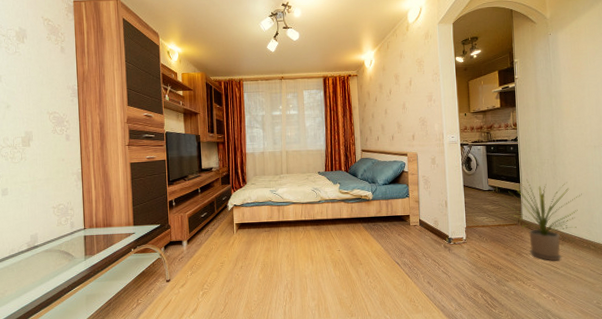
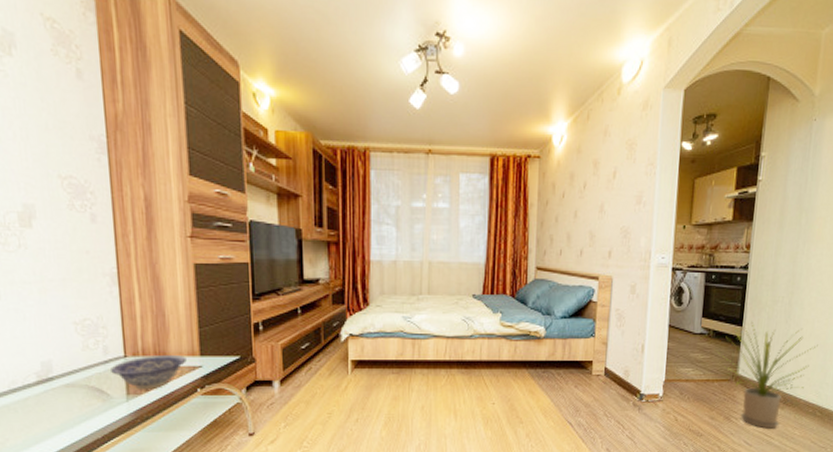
decorative bowl: none [75,225,125,251] -> present [111,354,187,389]

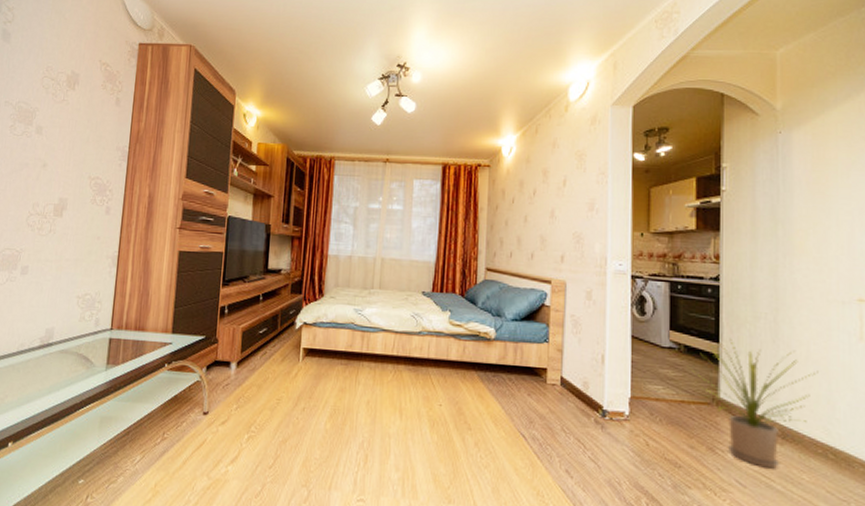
decorative bowl: present [111,354,187,389] -> none [98,329,160,361]

